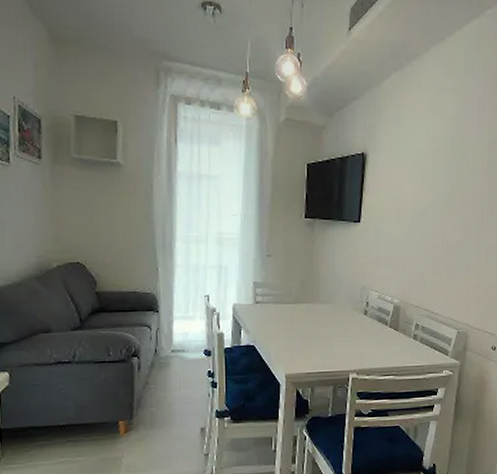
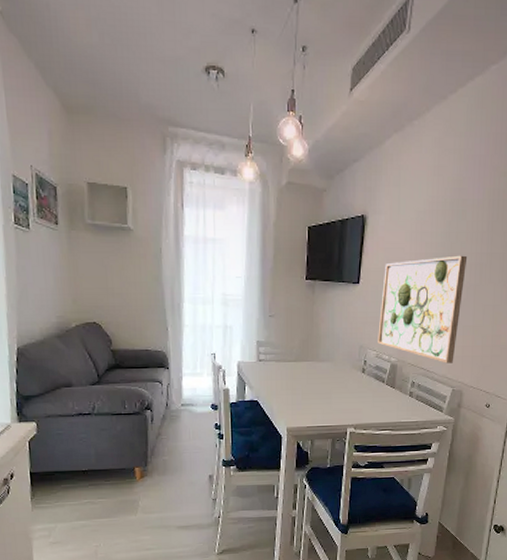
wall art: none [380,194,469,305] -> present [378,255,468,364]

